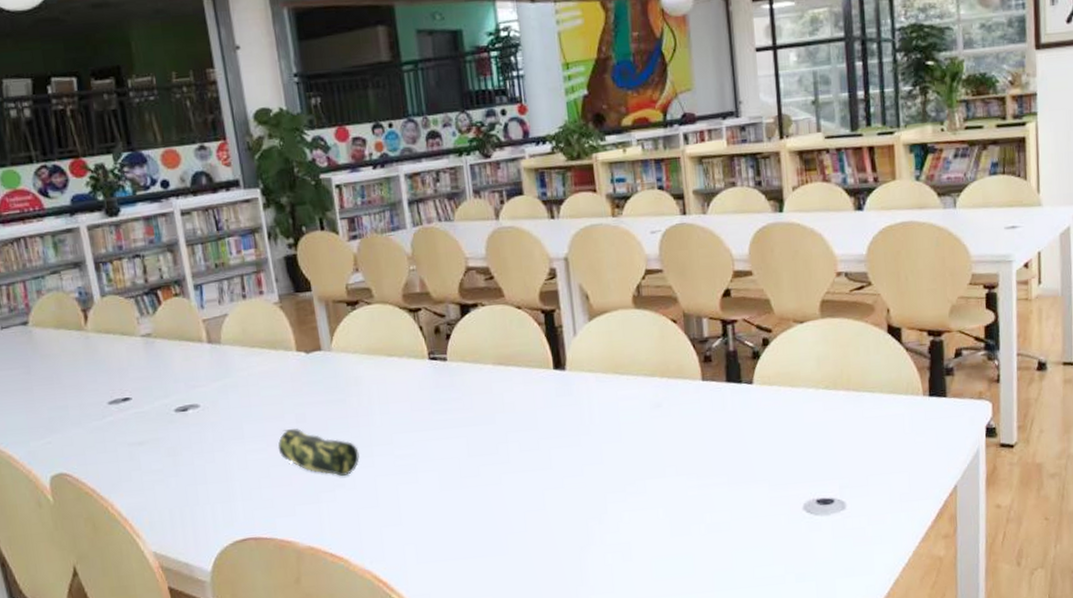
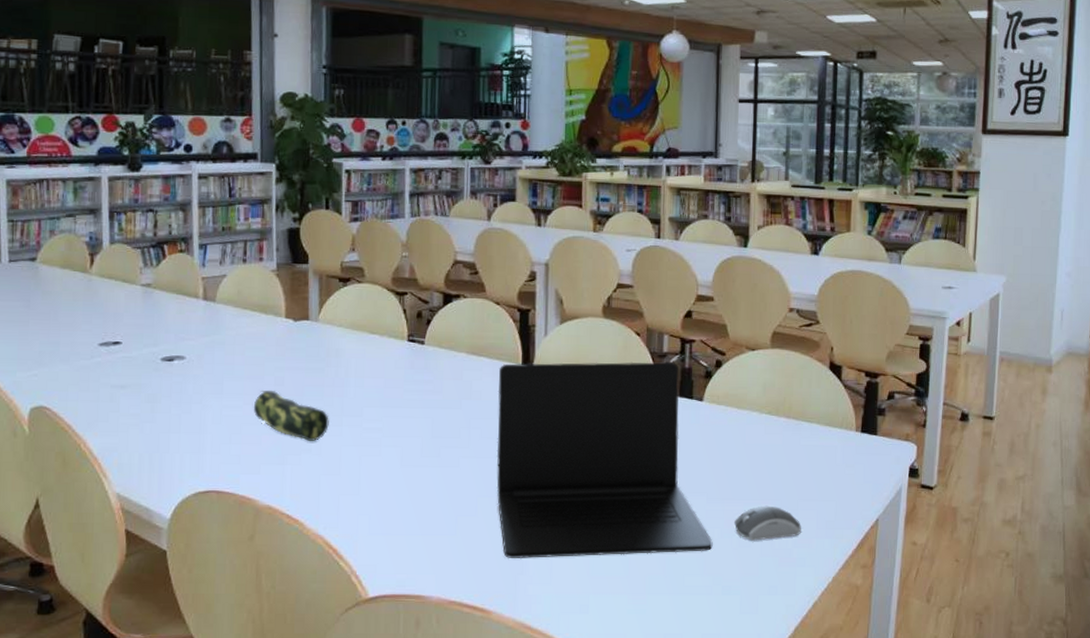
laptop: none [529,346,781,571] -> present [496,361,713,558]
computer mouse: none [800,485,874,524] -> present [733,505,801,541]

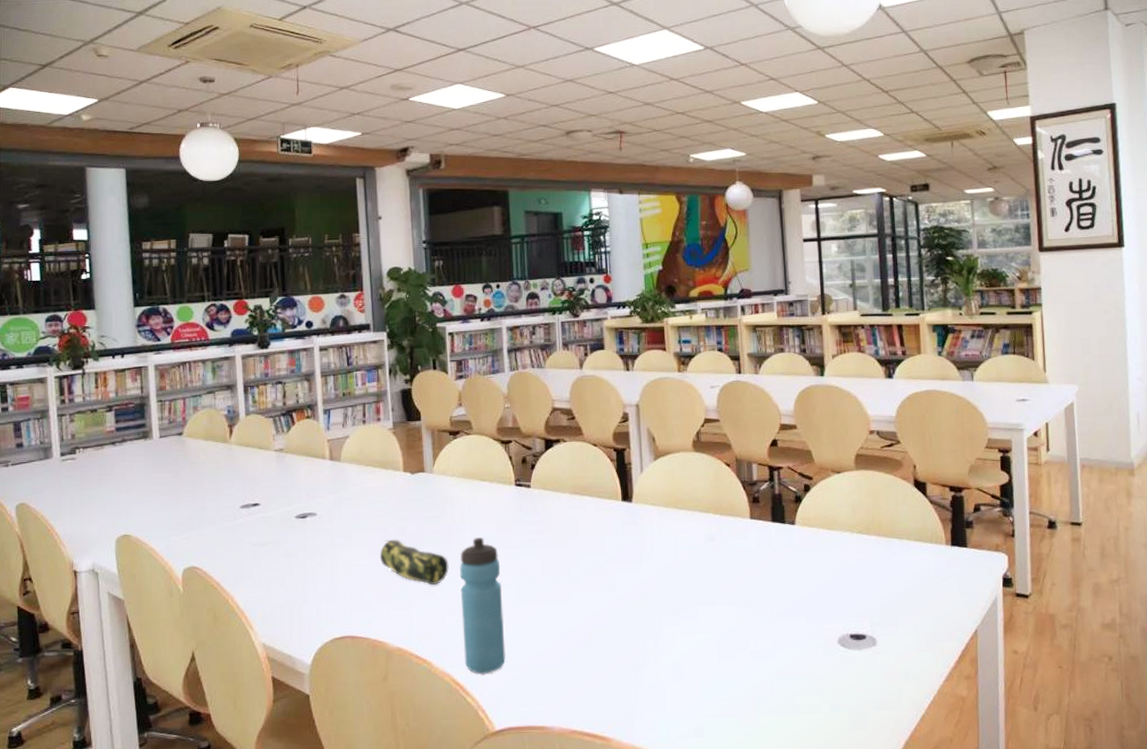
water bottle: none [339,394,386,538] -> present [459,538,506,674]
laptop: present [496,361,713,558] -> none [600,489,817,686]
computer mouse: present [733,505,801,541] -> none [835,622,902,658]

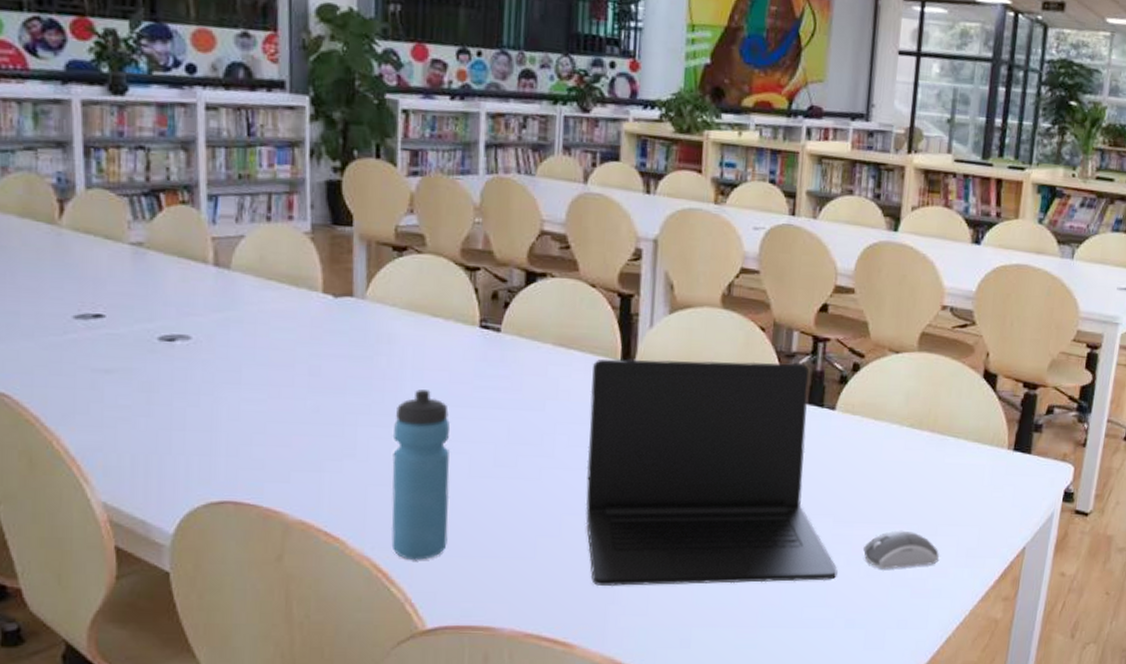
pencil case: present [379,539,449,585] -> none [281,381,379,445]
laptop: none [600,489,817,686] -> present [585,358,838,586]
computer mouse: none [835,622,902,658] -> present [862,530,939,569]

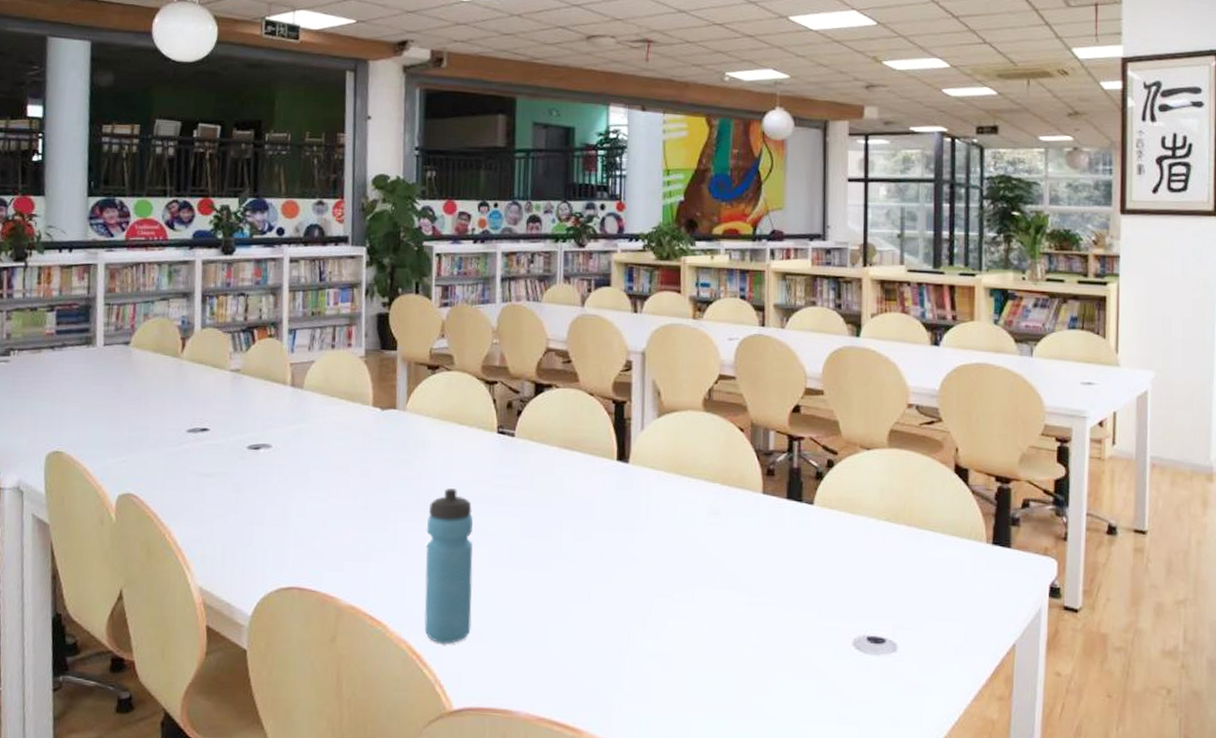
laptop: present [585,358,838,586] -> none [589,459,827,674]
computer mouse: present [862,530,939,569] -> none [849,624,927,664]

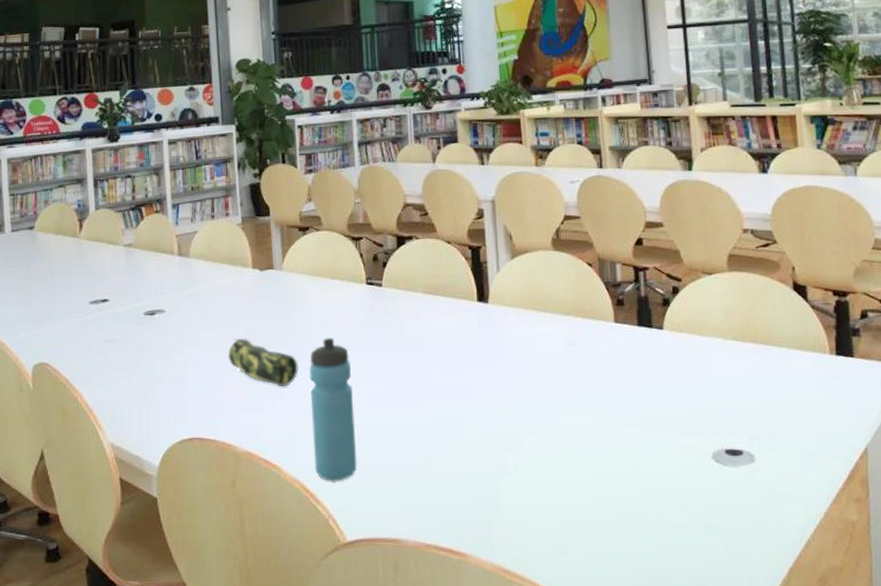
pencil case: none [338,481,415,538] -> present [228,338,298,386]

